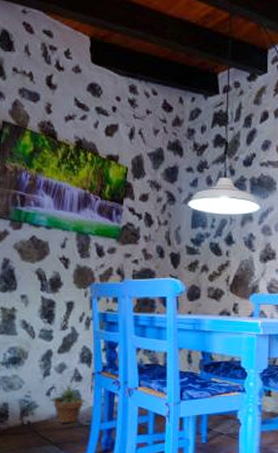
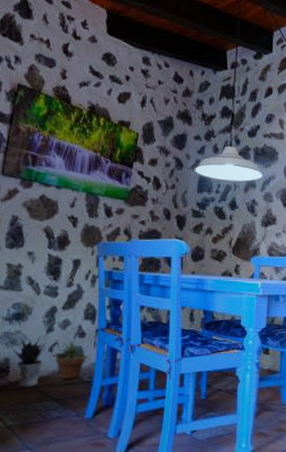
potted plant: none [9,380,43,432] -> present [11,336,45,387]

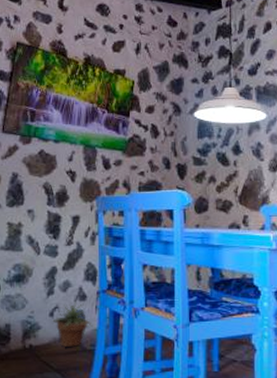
potted plant: present [11,336,45,387] -> none [12,299,46,356]

